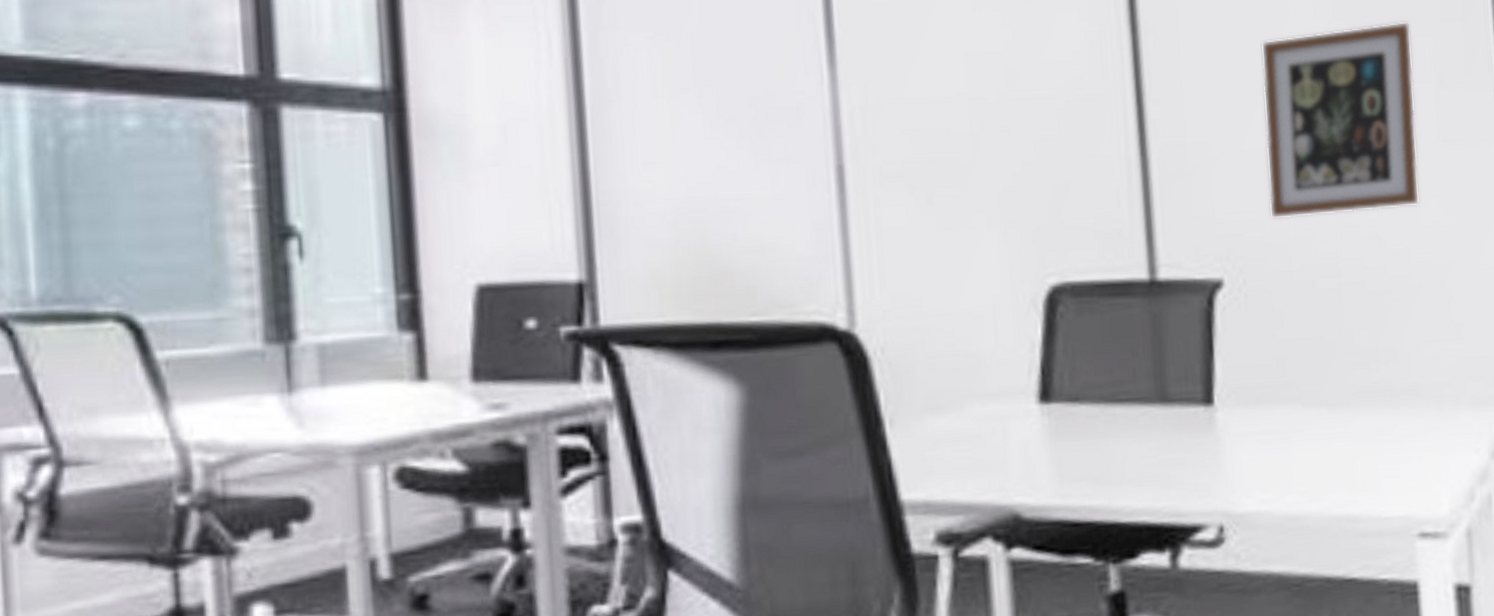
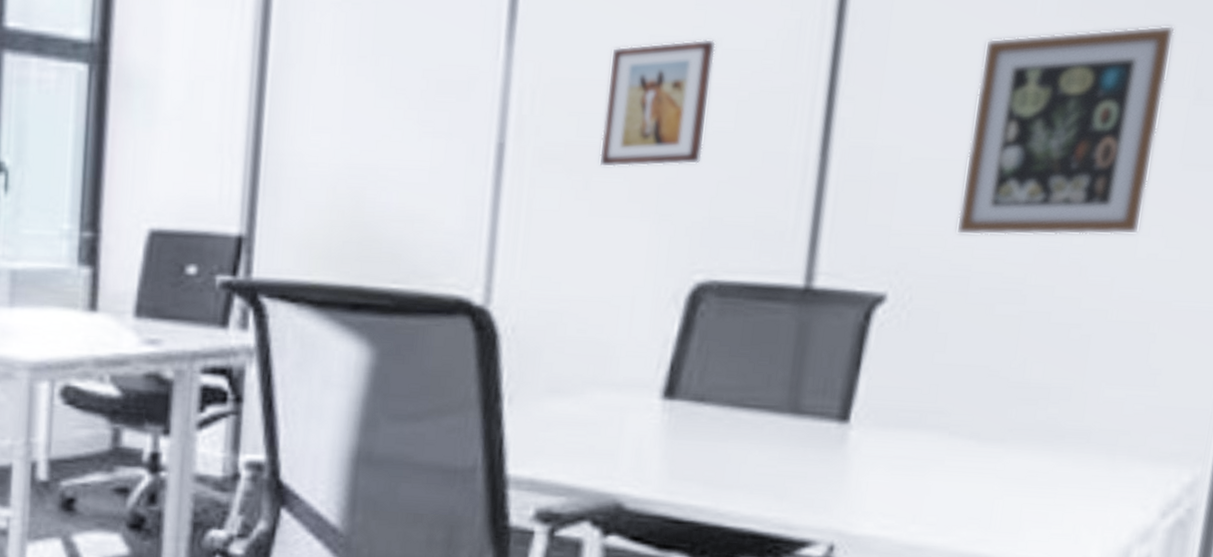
wall art: none [931,54,1034,182] -> present [600,39,716,168]

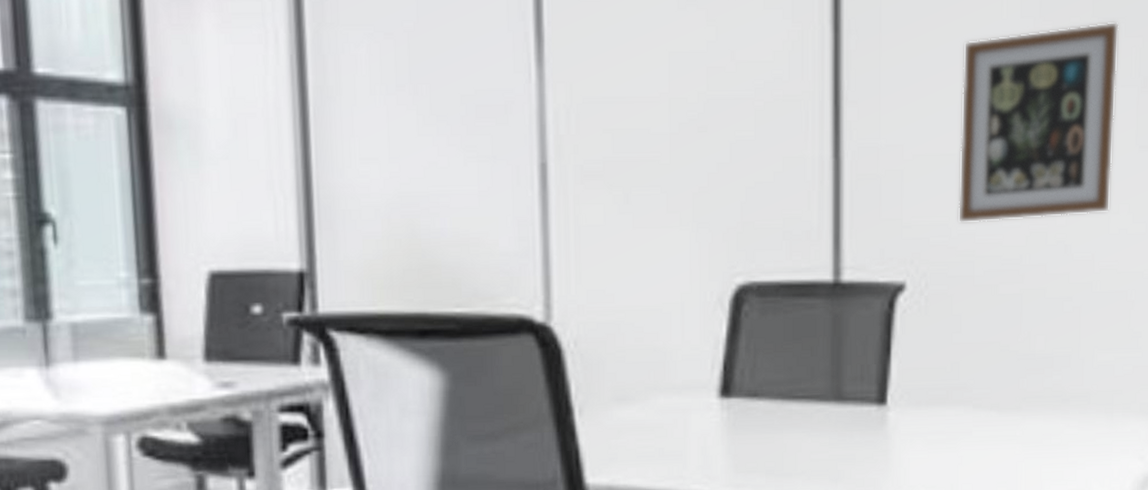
wall art: present [600,39,716,168] -> none [635,53,730,181]

